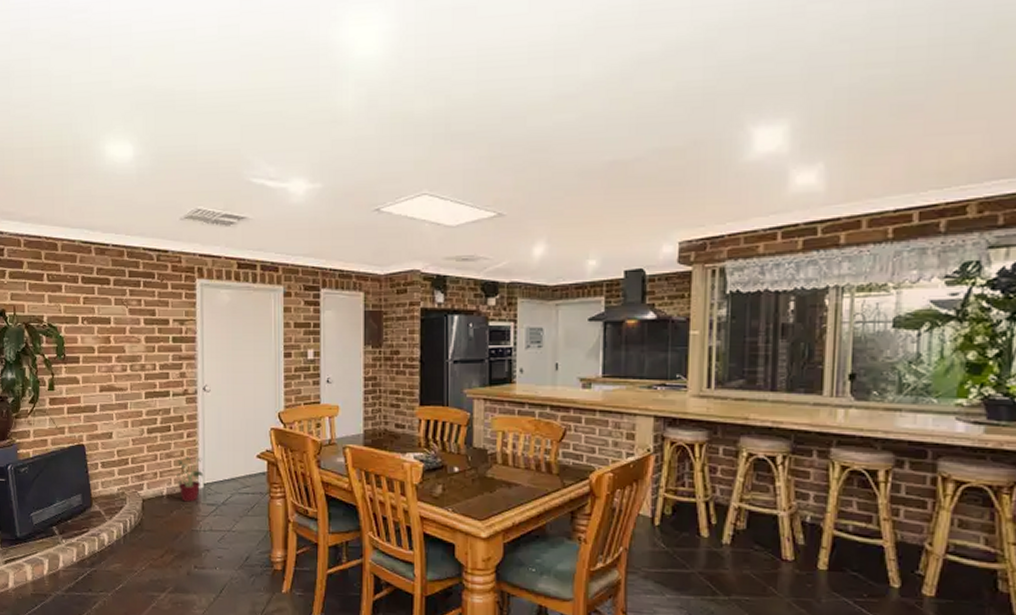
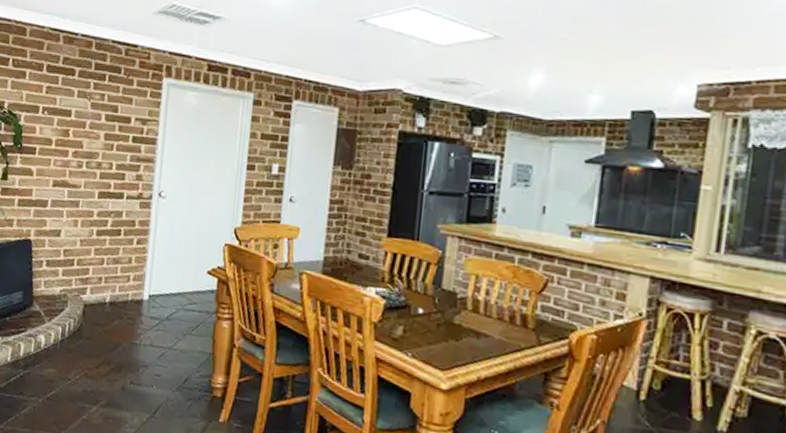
potted plant: present [177,456,204,502] -> none [122,263,151,313]

